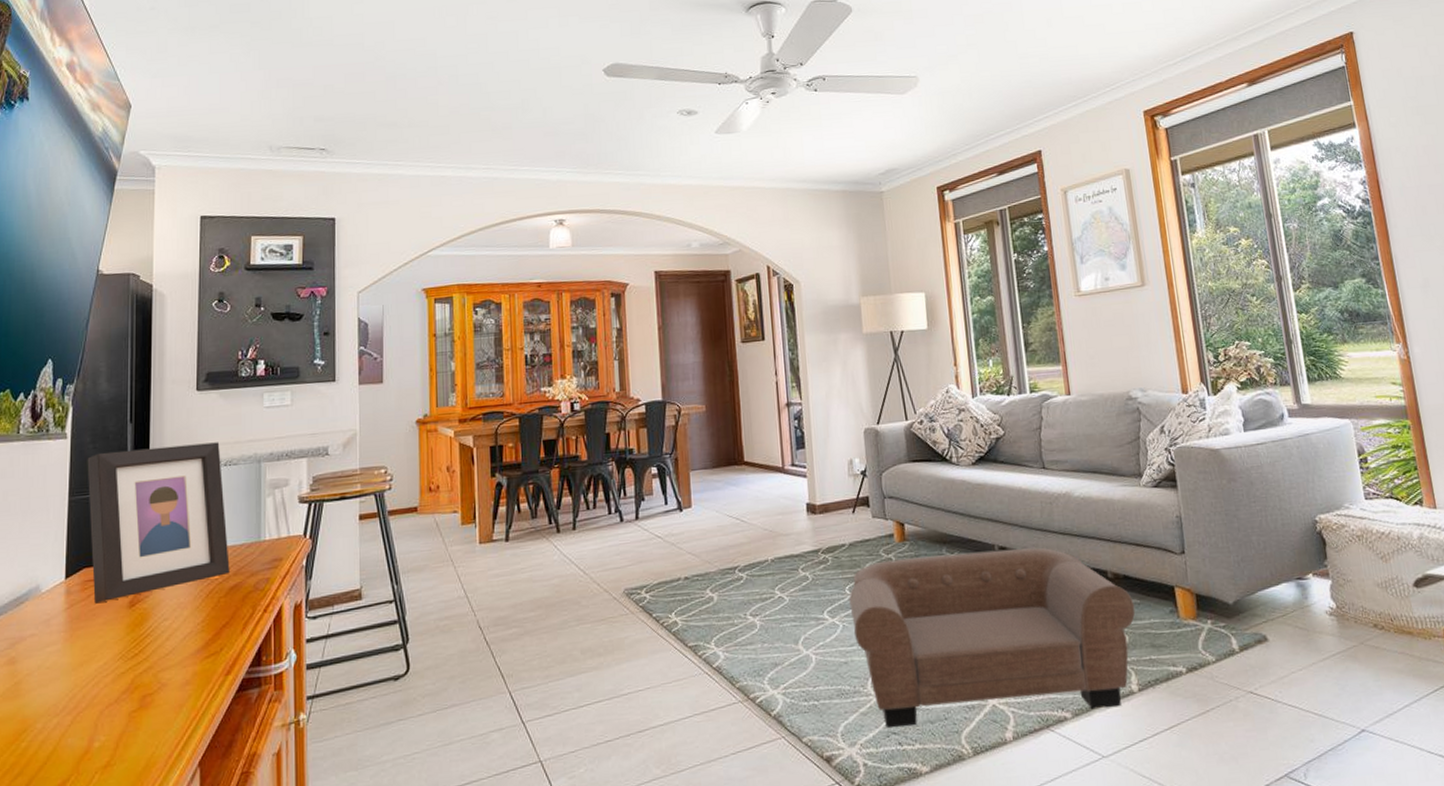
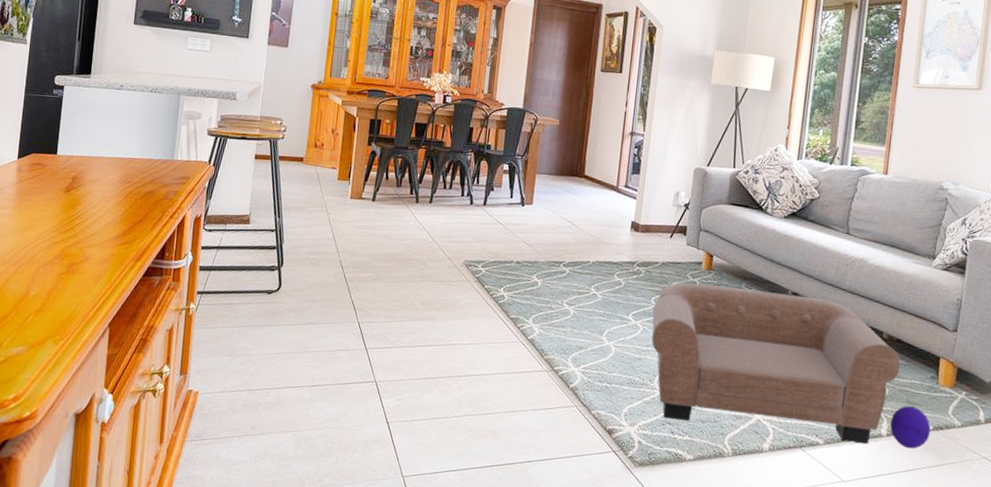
picture frame: present [87,442,230,604] -> none [38,61,149,184]
toy ball: none [1139,650,1186,701] -> present [890,406,931,449]

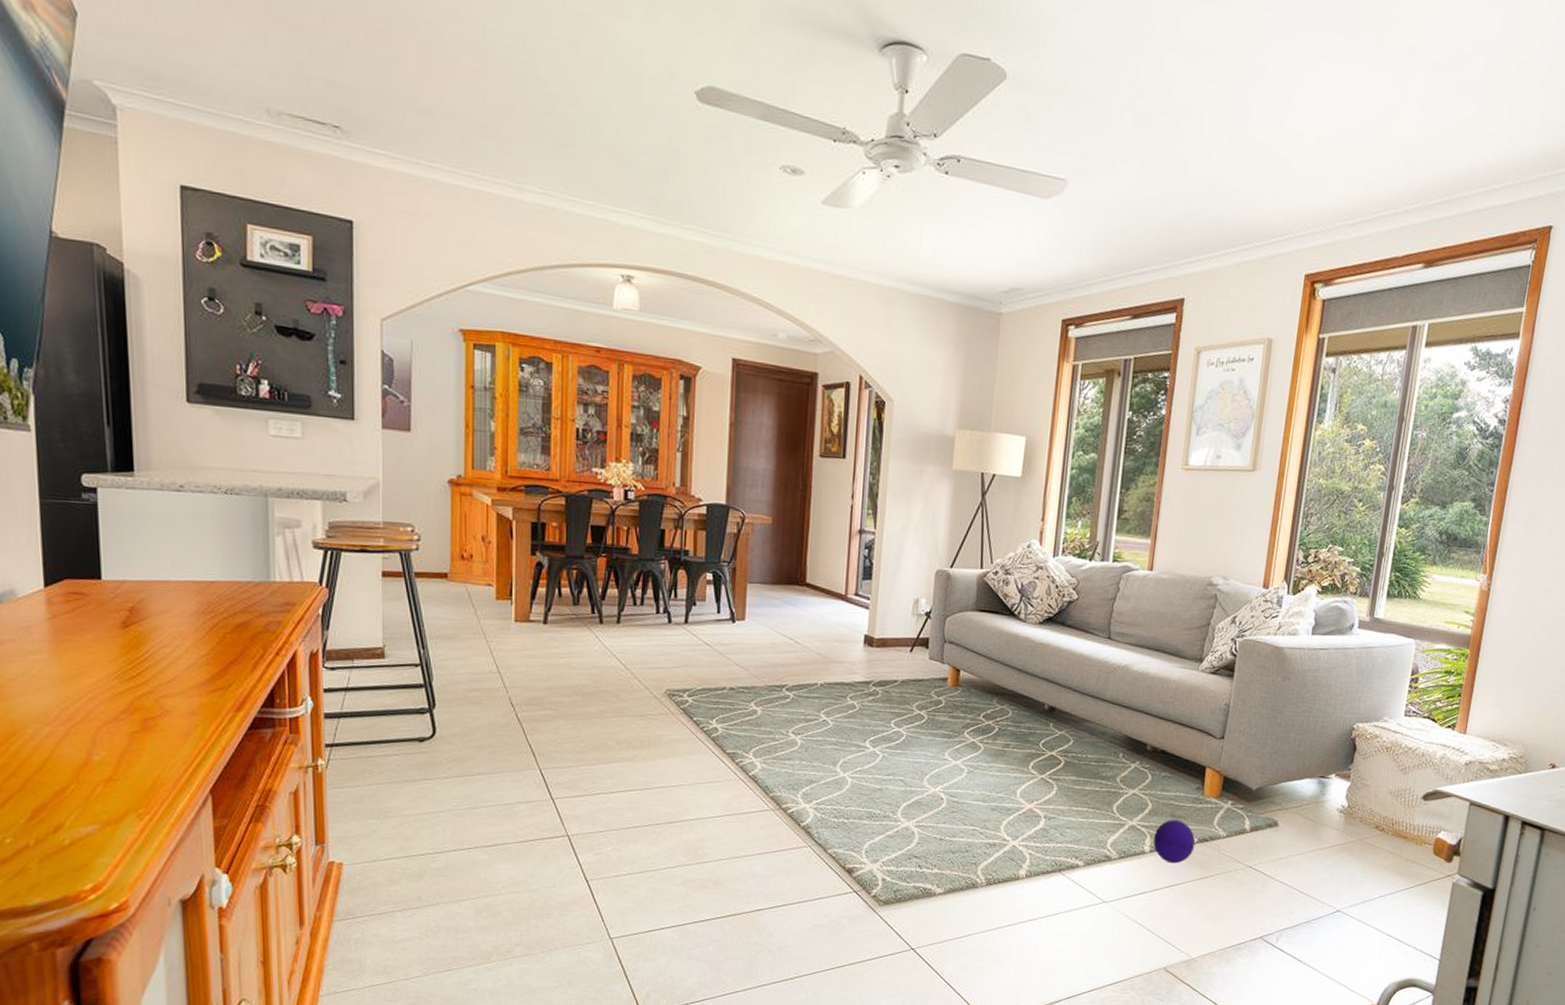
dog bed: present [651,282,901,444] -> none [892,702,1165,862]

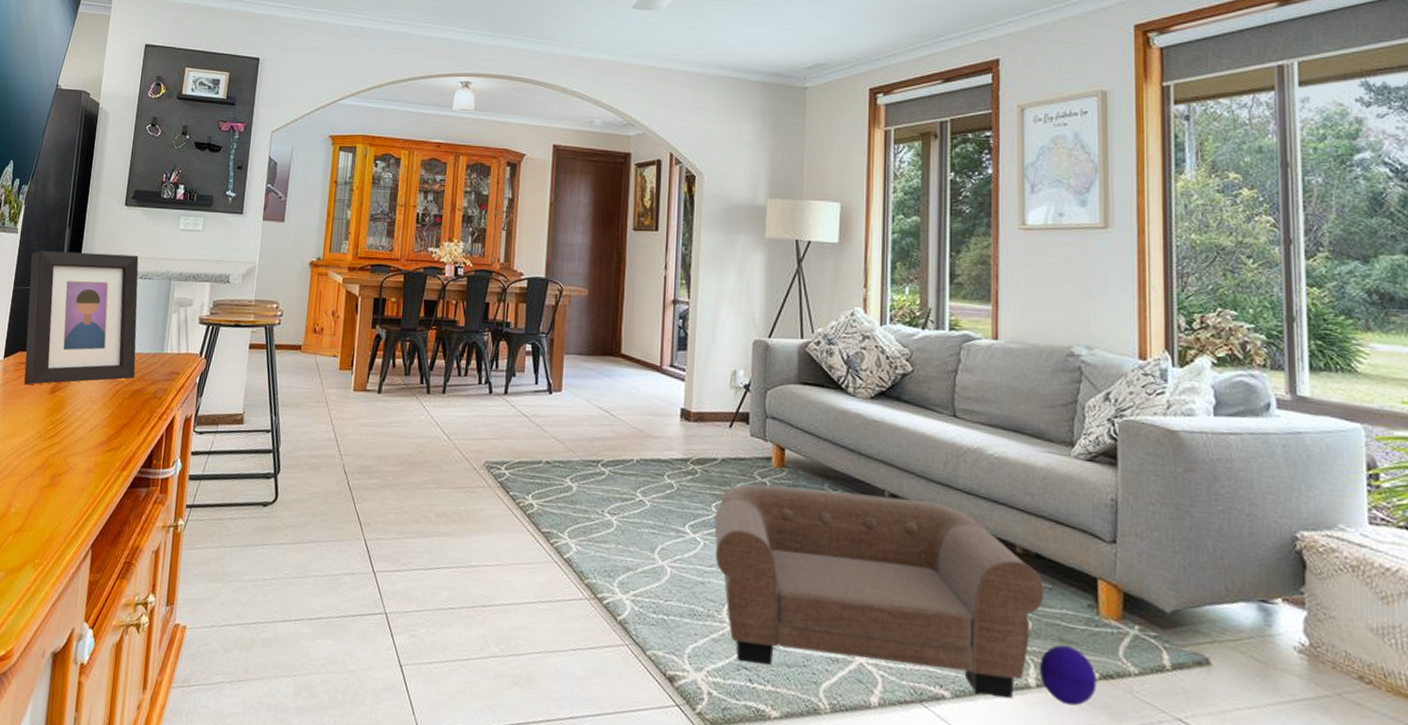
picture frame: none [58,454,236,619] -> present [24,250,139,385]
dog bed: none [892,702,1165,862] -> present [714,483,1045,698]

